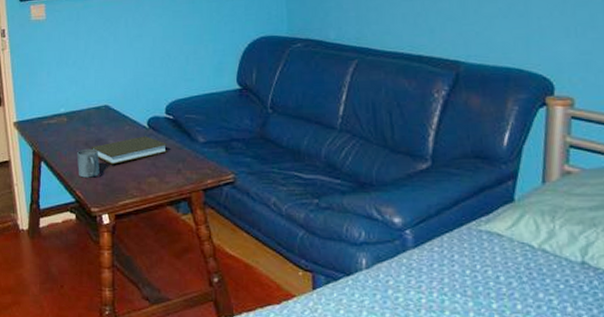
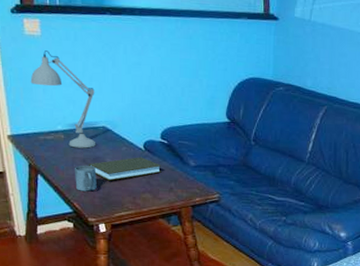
desk lamp: none [35,33,99,131] -> present [30,50,96,148]

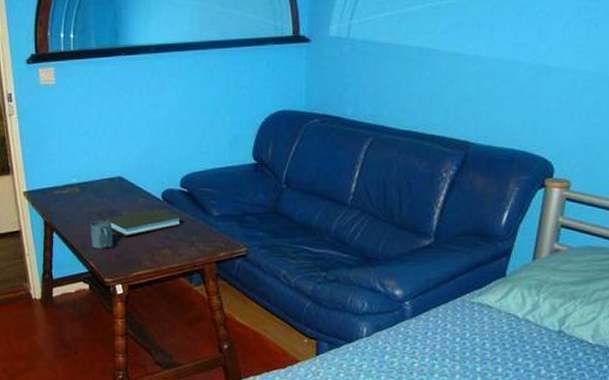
desk lamp: present [30,50,96,148] -> none [45,99,112,202]

